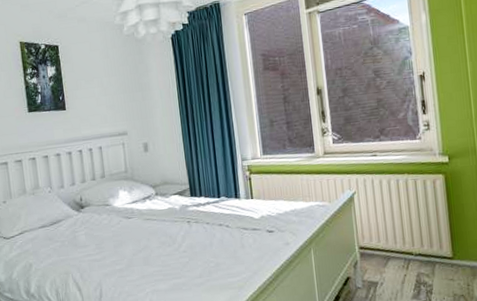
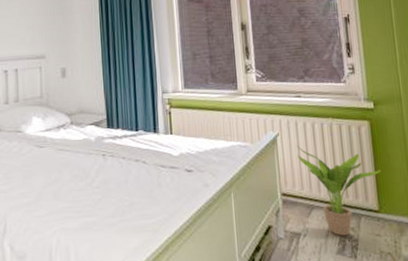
potted plant: none [373,202,455,283] -> present [297,145,381,236]

